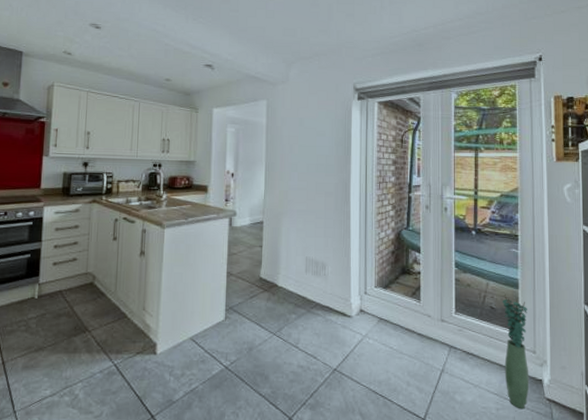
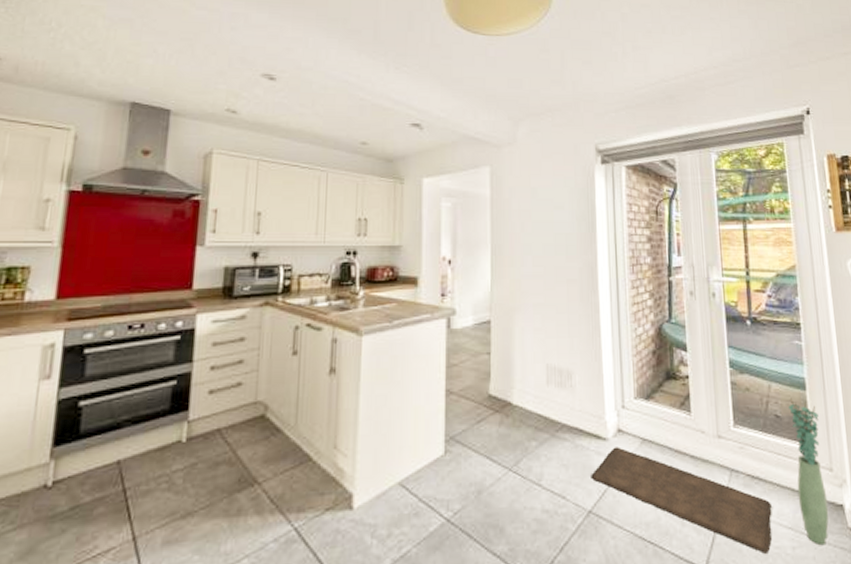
doormat: none [337,323,483,411] -> present [591,447,773,554]

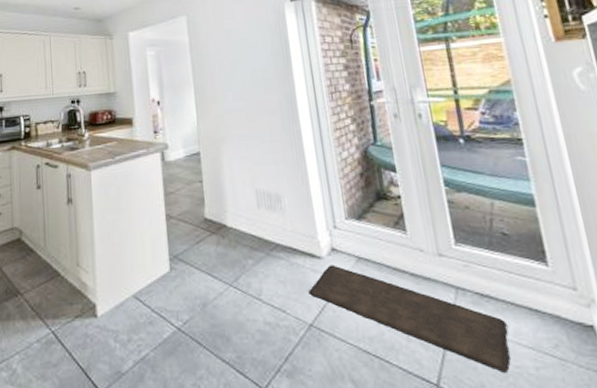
vase: present [789,397,829,546] -> none [516,214,579,368]

